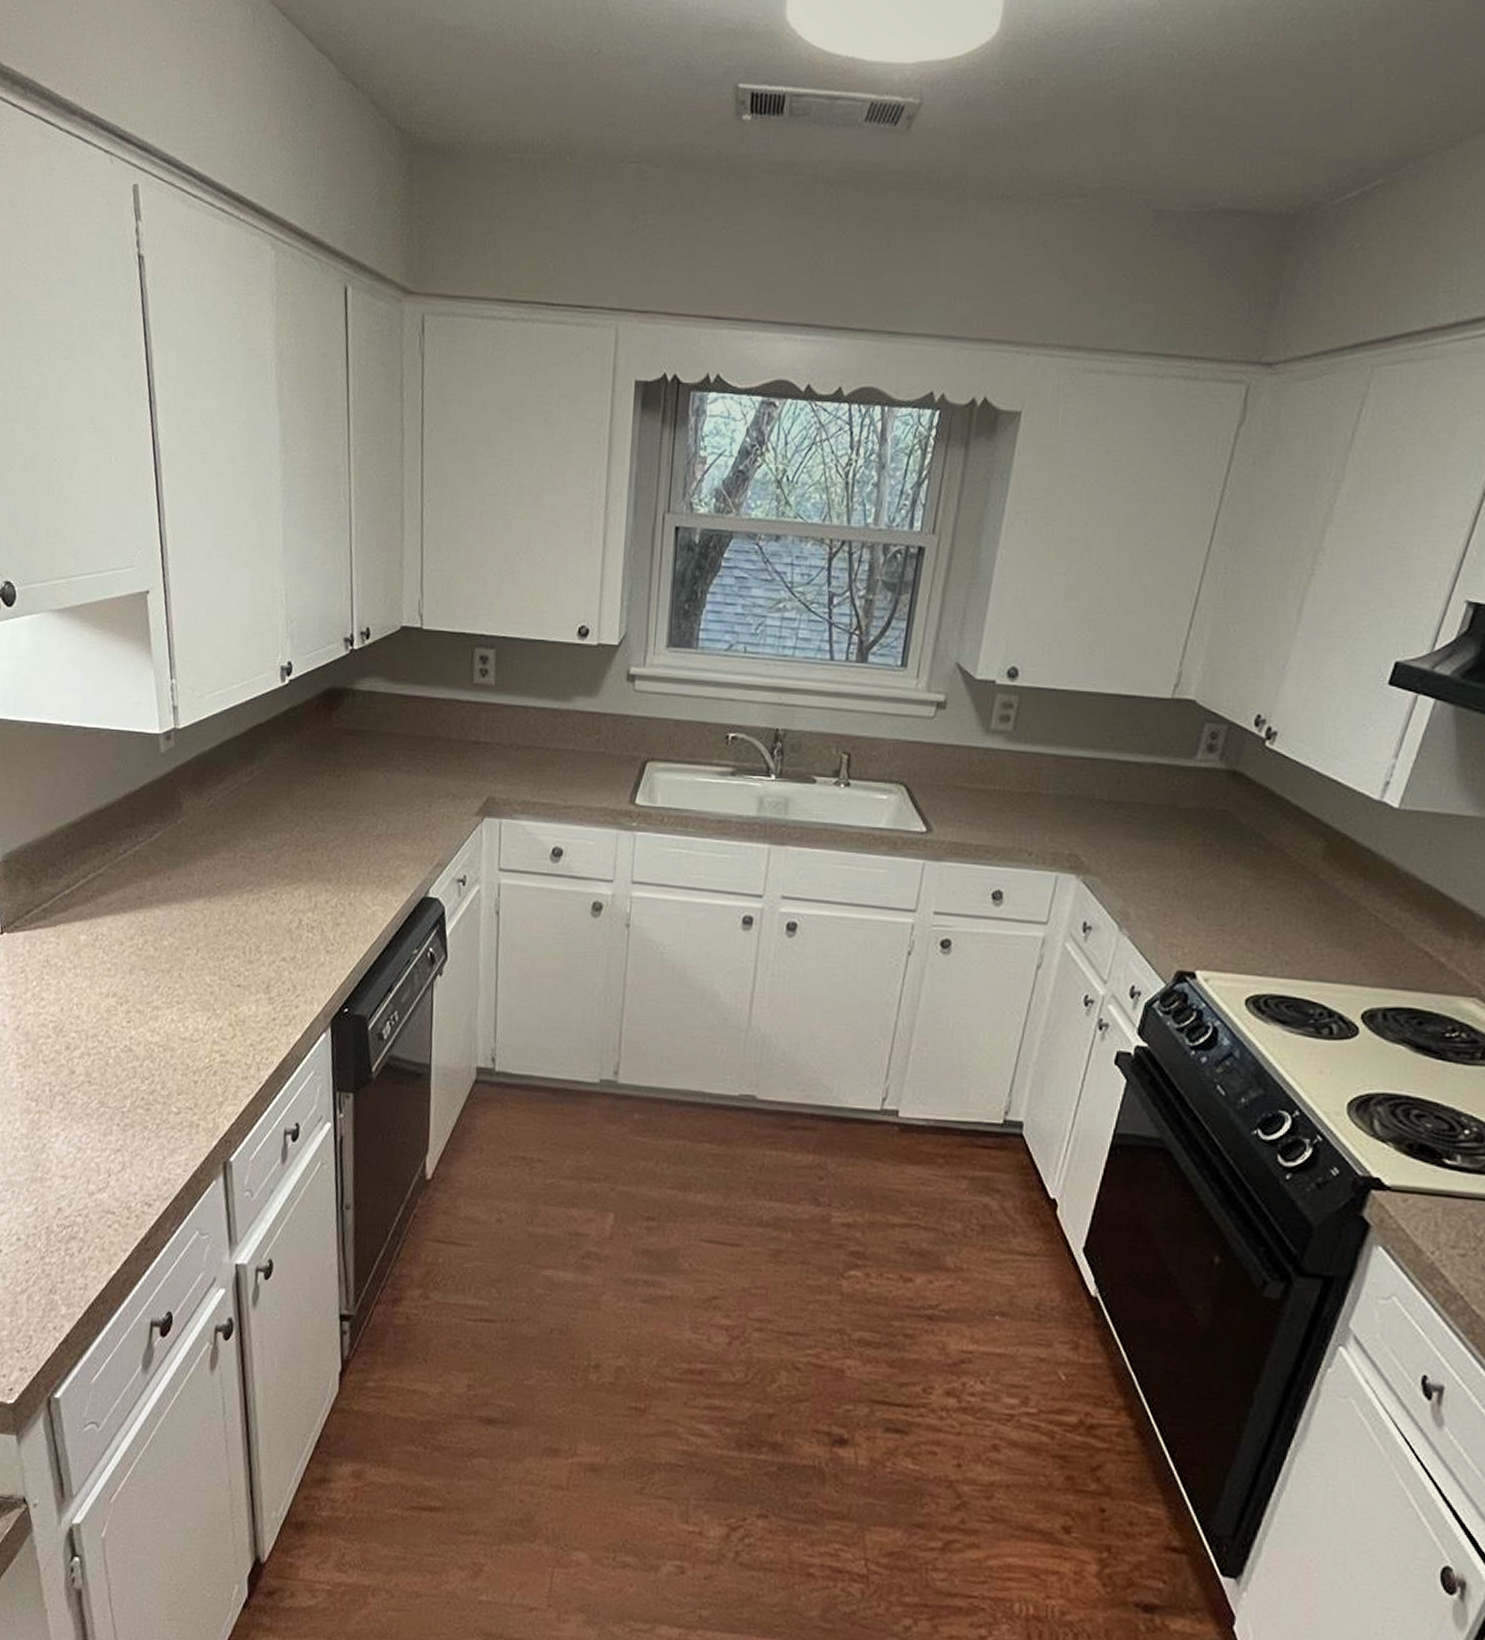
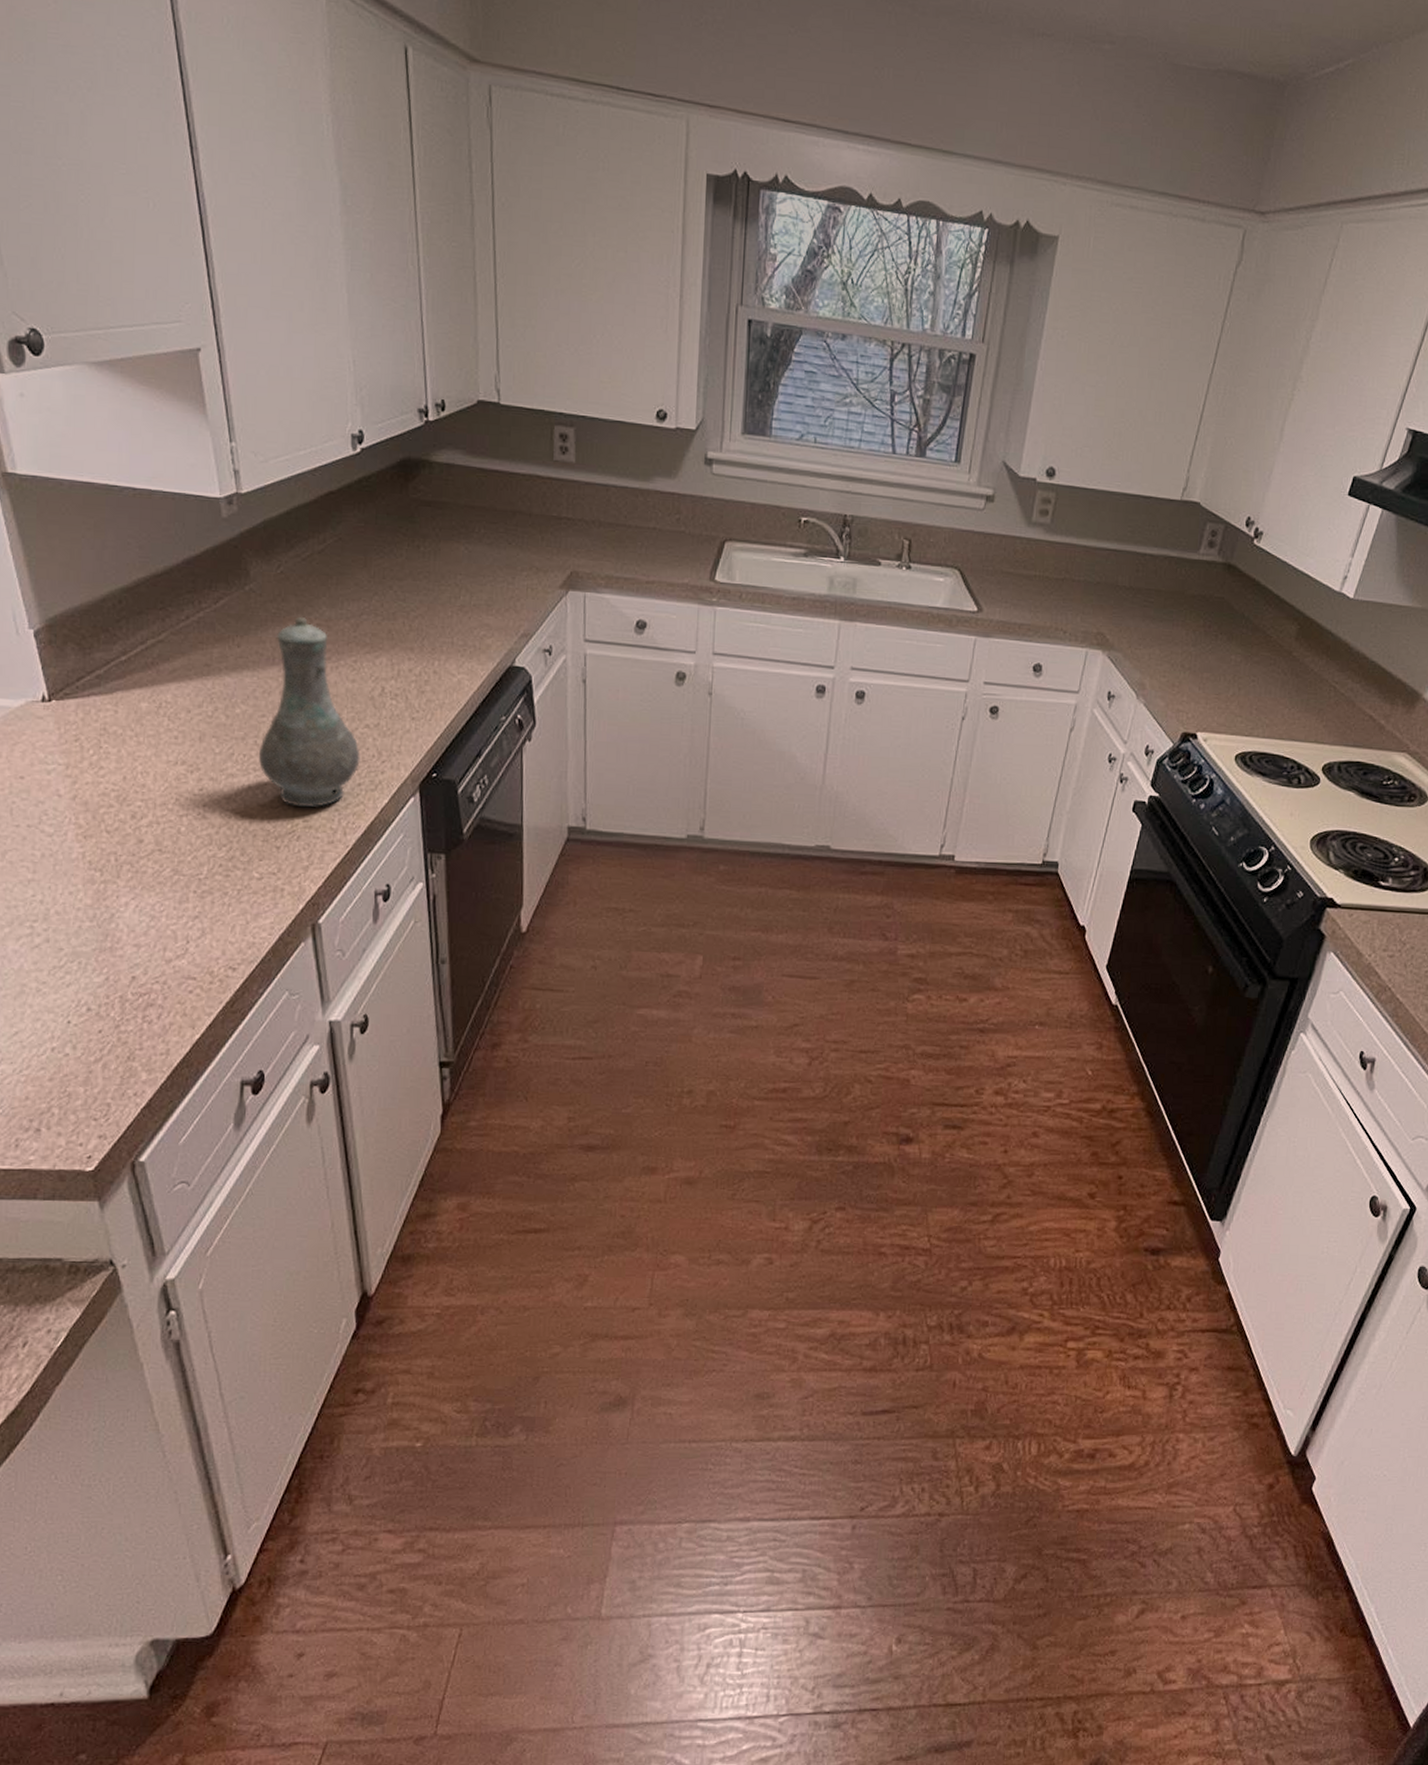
vase: none [182,848,276,1042] -> present [258,616,360,808]

